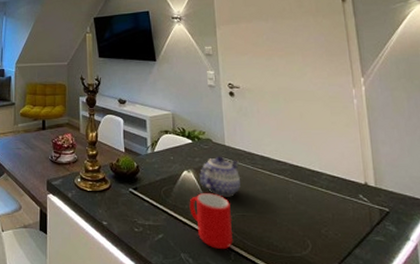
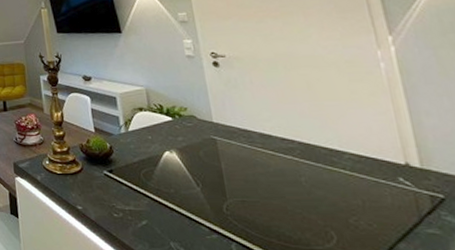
cup: present [189,193,234,250] -> none [174,176,234,240]
teapot: present [200,156,241,197] -> none [185,134,237,180]

